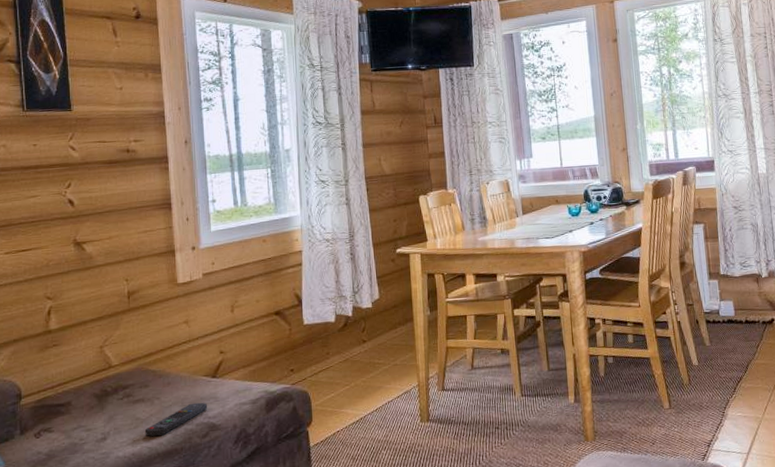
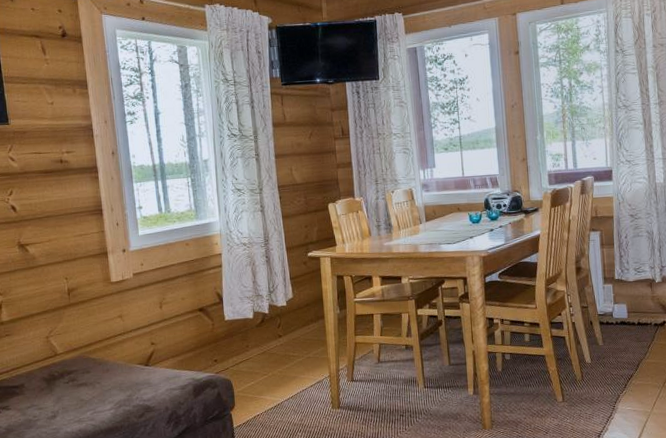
remote control: present [144,402,208,437] -> none [88,387,143,416]

